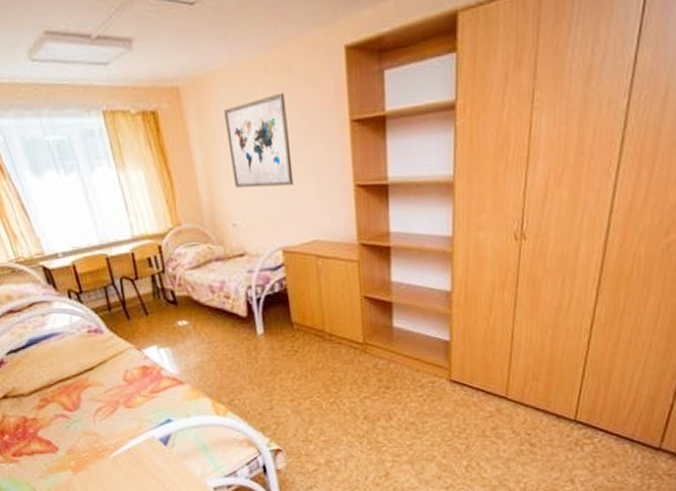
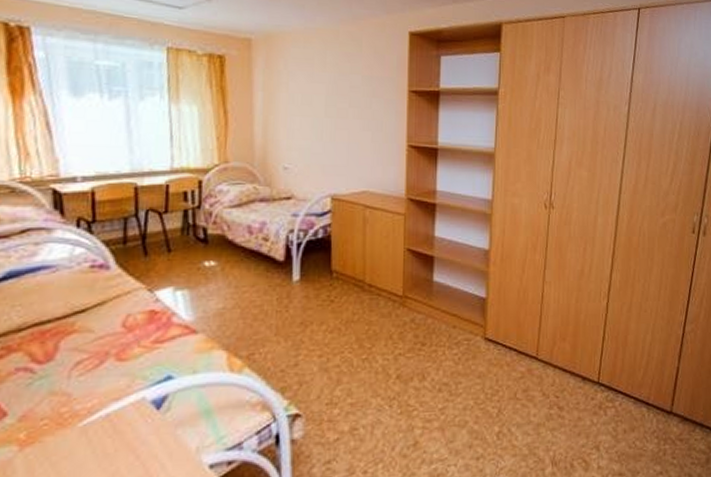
wall art: present [223,92,294,188] -> none [291,59,352,139]

